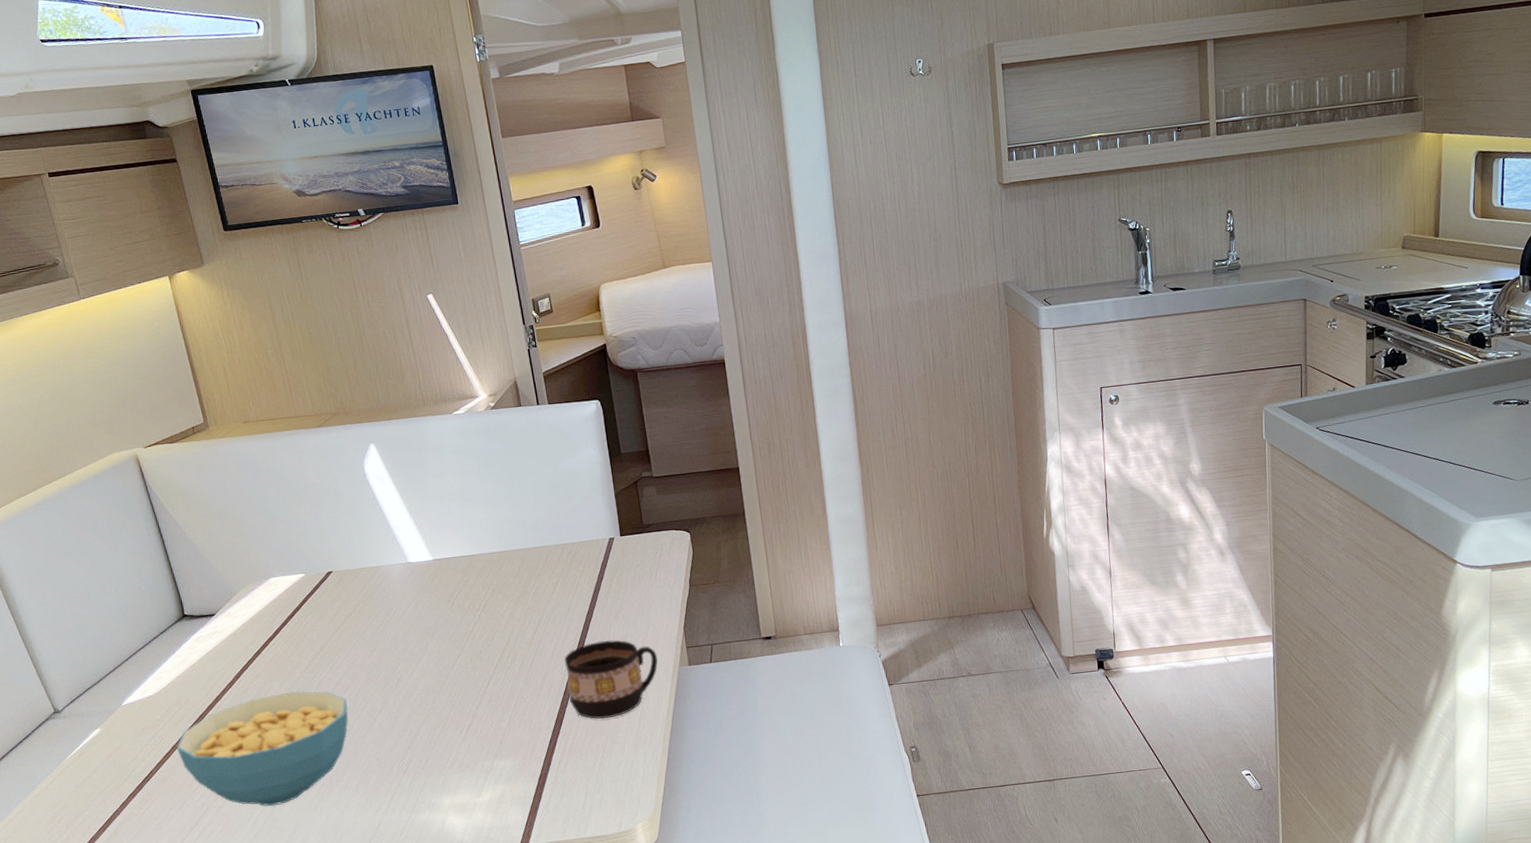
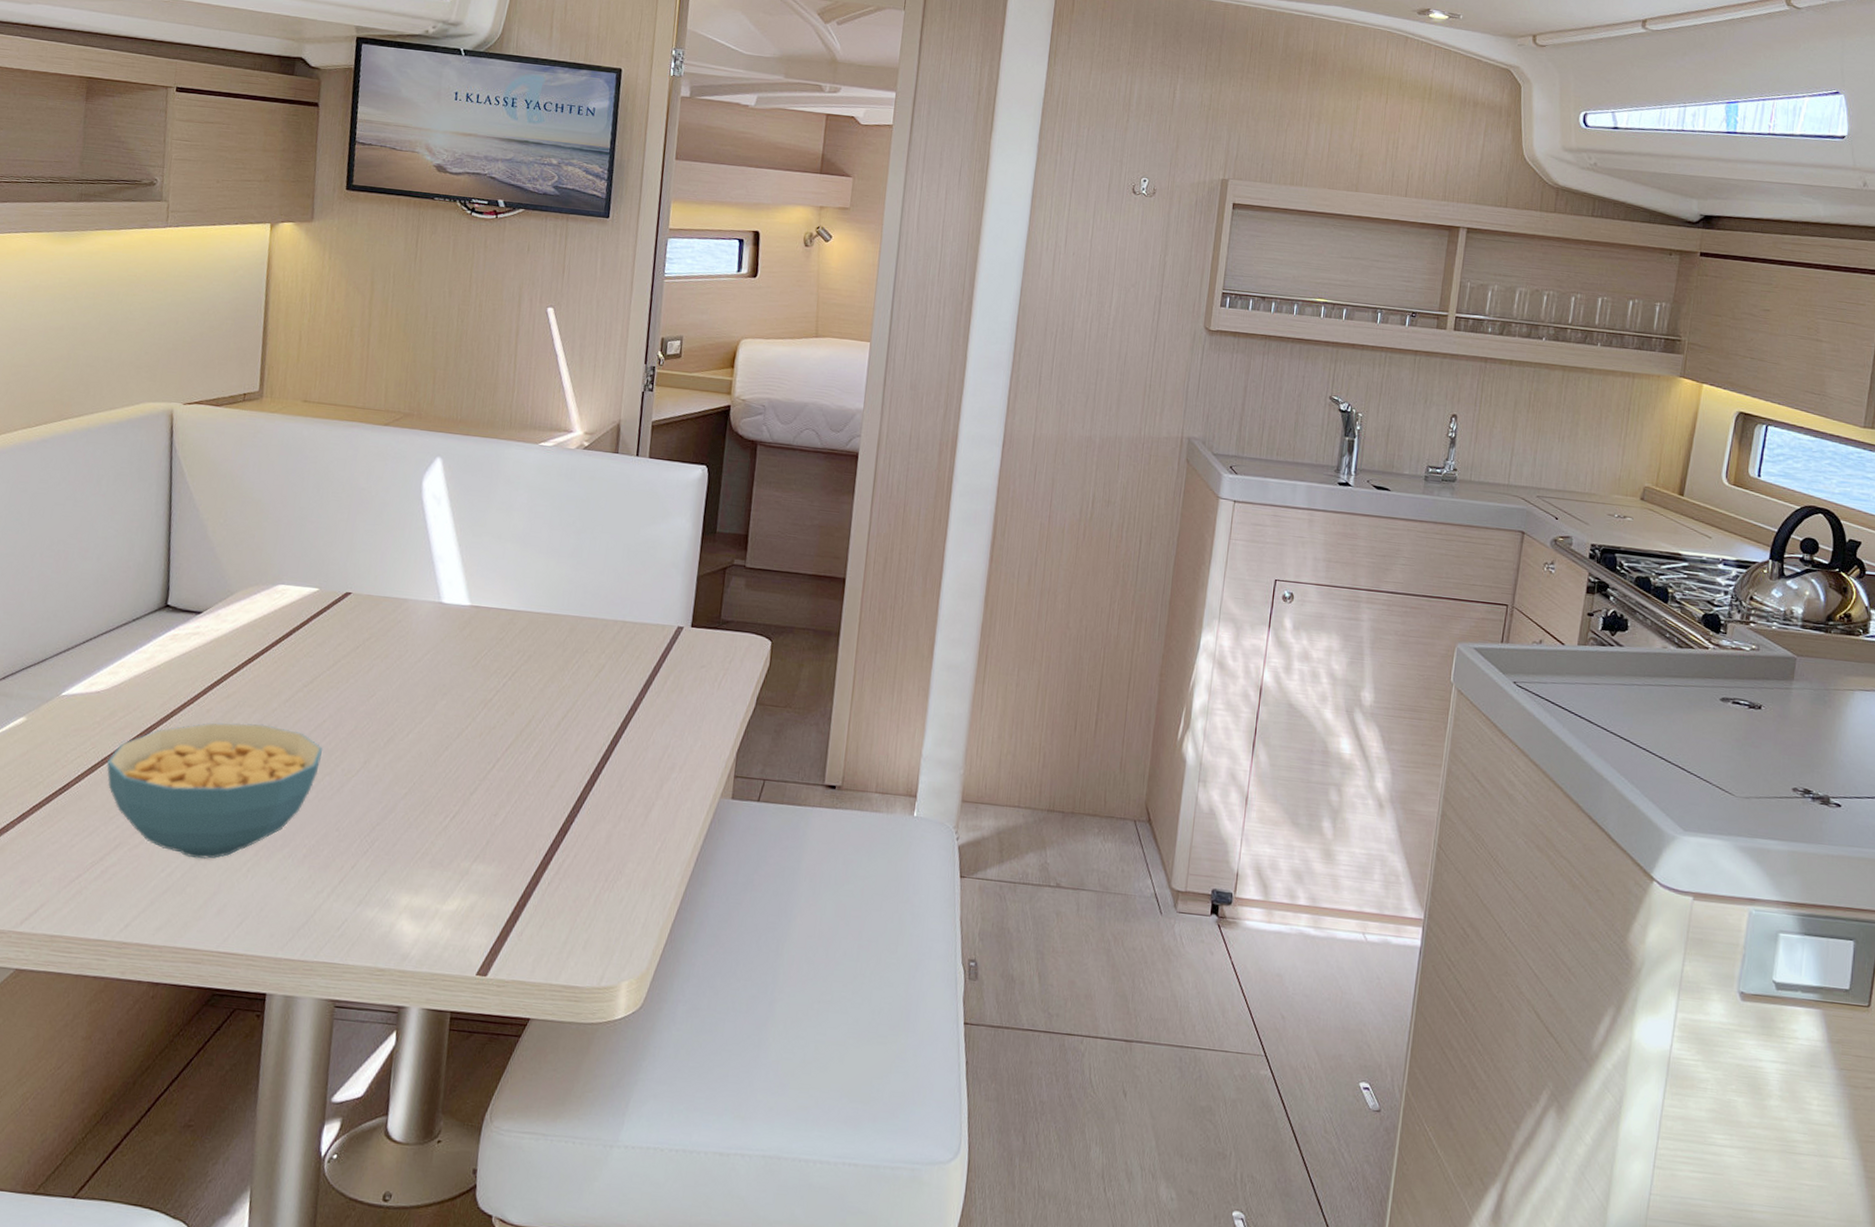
cup: present [564,639,658,719] -> none [582,745,698,842]

